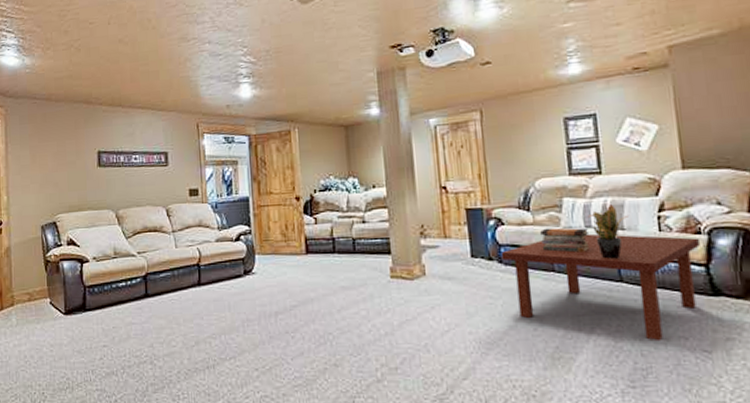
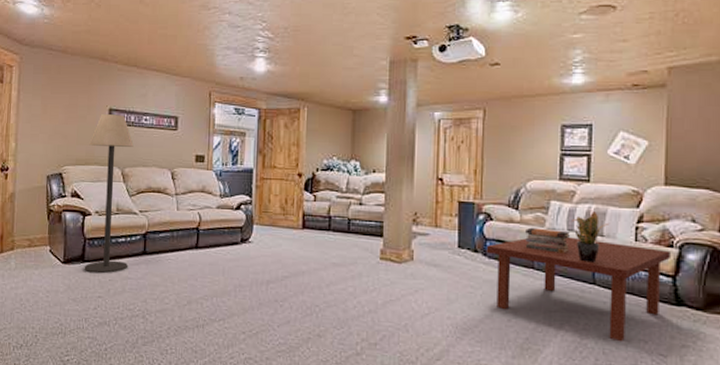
floor lamp: none [81,156,130,322] -> present [84,114,134,274]

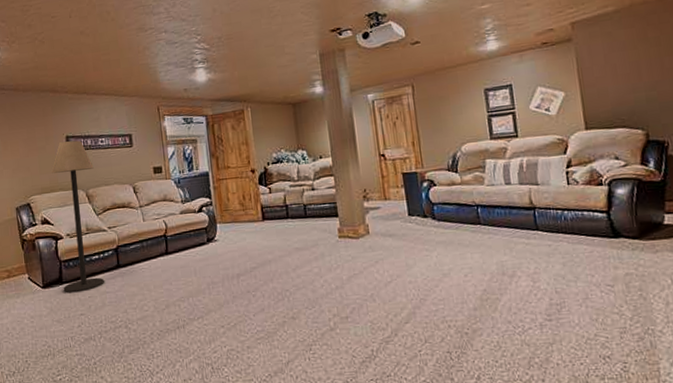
coffee table: present [486,236,670,342] -> none [434,188,602,280]
book stack: present [525,227,570,254] -> none [467,185,510,207]
potted plant: present [572,211,610,263] -> none [507,163,543,211]

